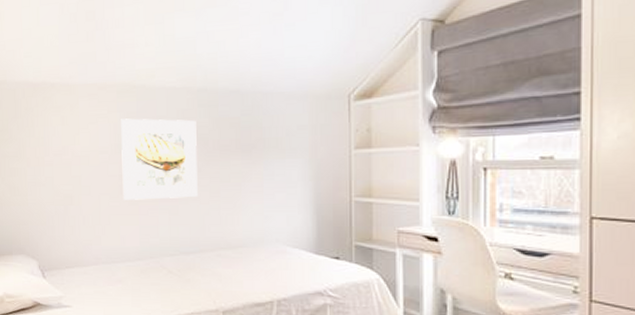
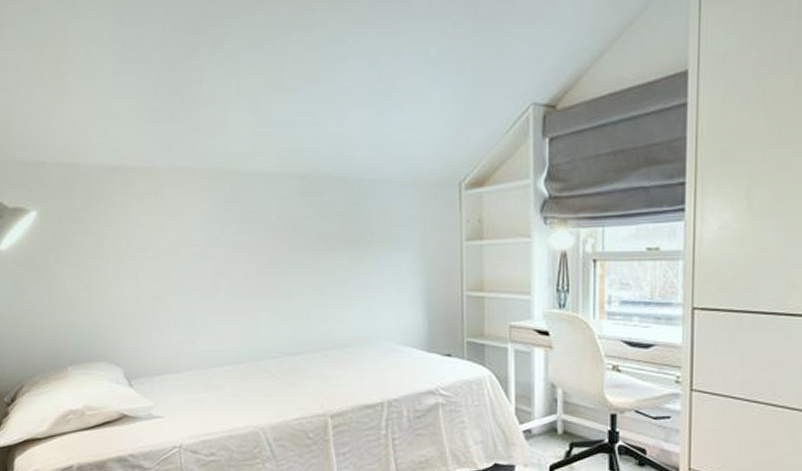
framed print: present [121,118,198,200] -> none [213,207,301,298]

